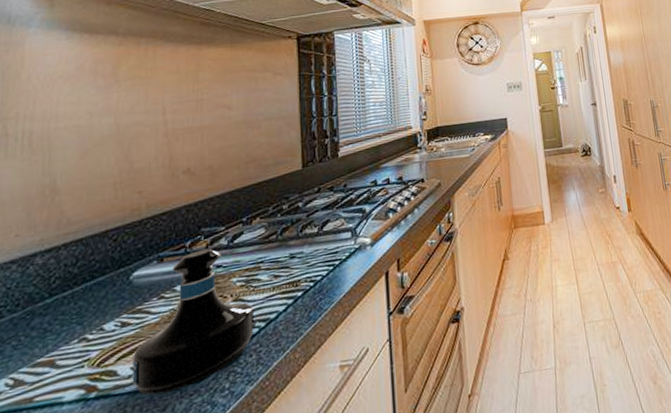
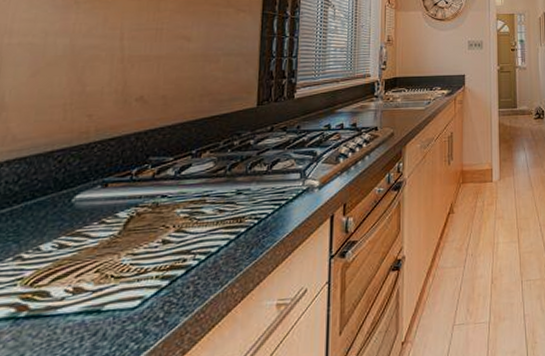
tequila bottle: present [132,248,254,395] -> none [64,178,195,319]

